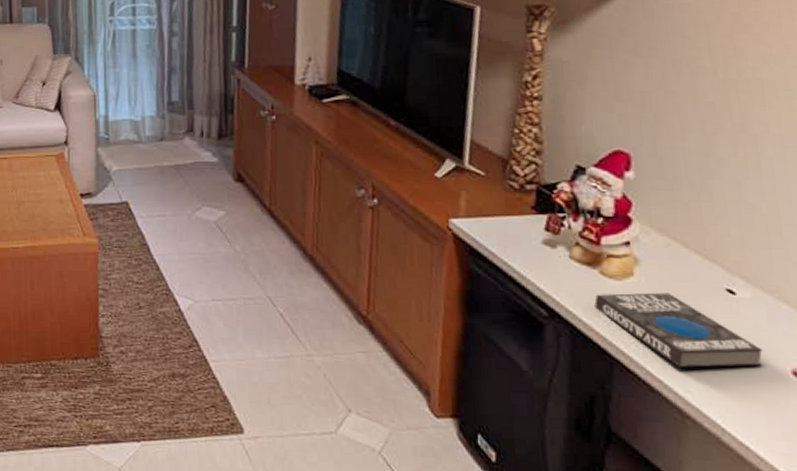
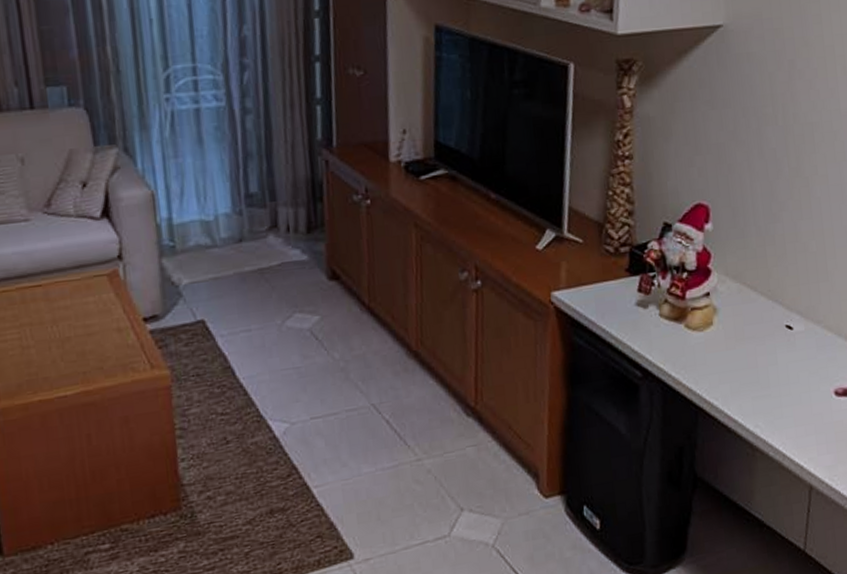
book: present [594,292,763,368] -> none [681,336,813,405]

